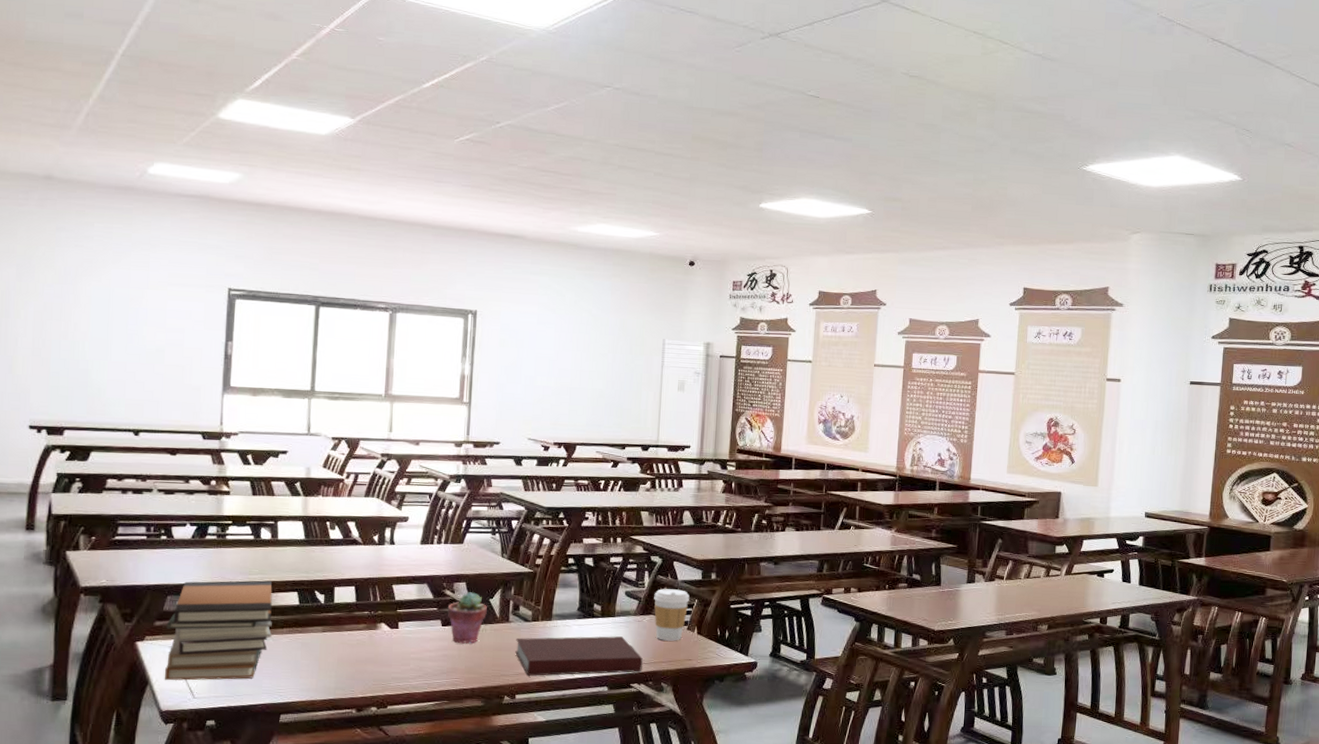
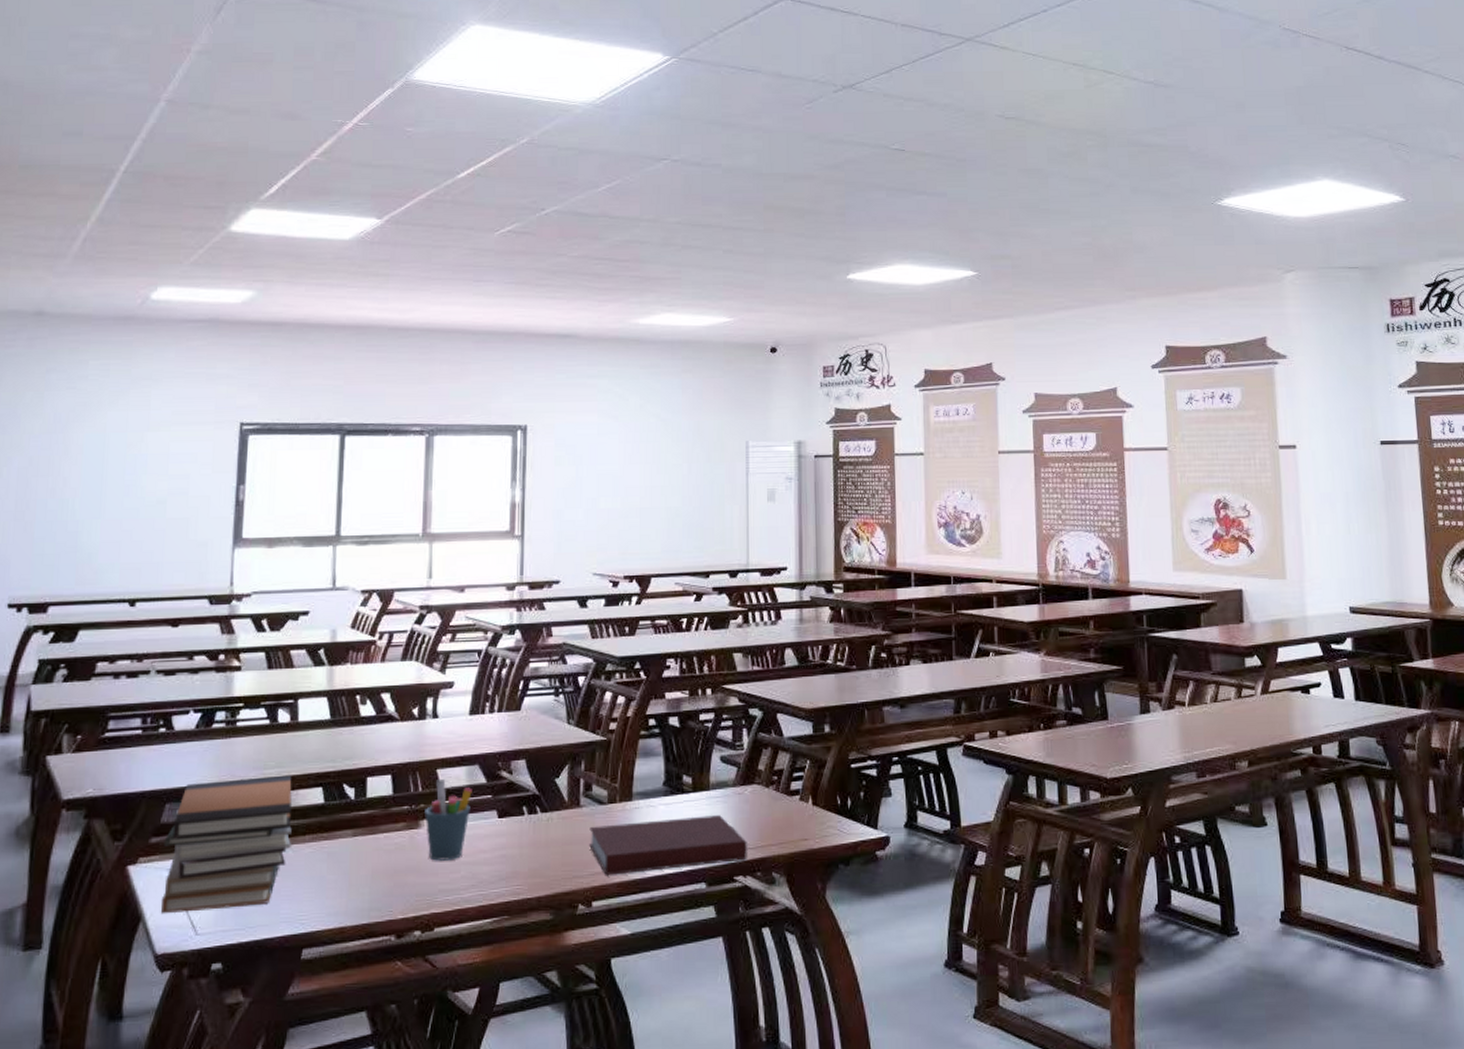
pen holder: none [382,593,421,656] -> present [424,779,472,861]
potted succulent: present [447,592,487,644] -> none [504,771,552,840]
coffee cup: present [654,589,690,641] -> none [756,749,799,817]

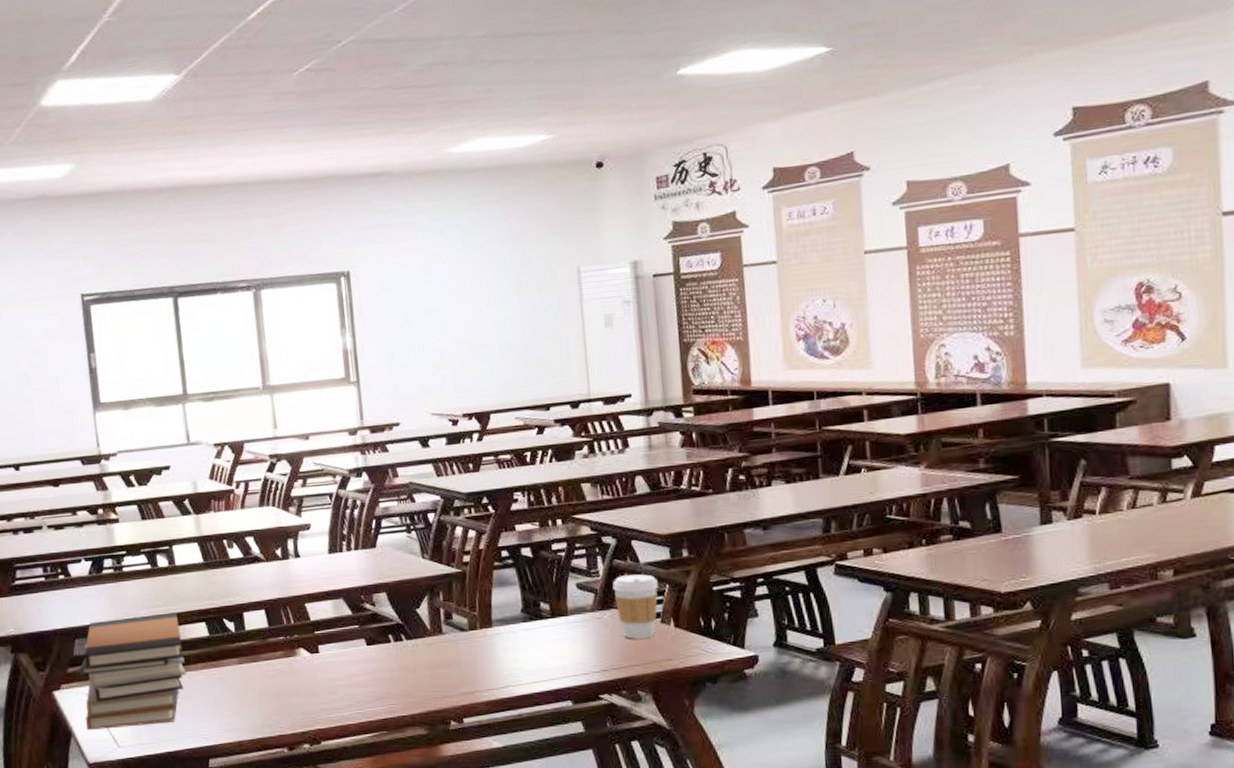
pen holder: present [424,779,472,861] -> none [299,612,341,684]
notebook: present [589,815,747,875] -> none [454,639,611,695]
coffee cup: none [756,749,799,817] -> present [612,574,658,639]

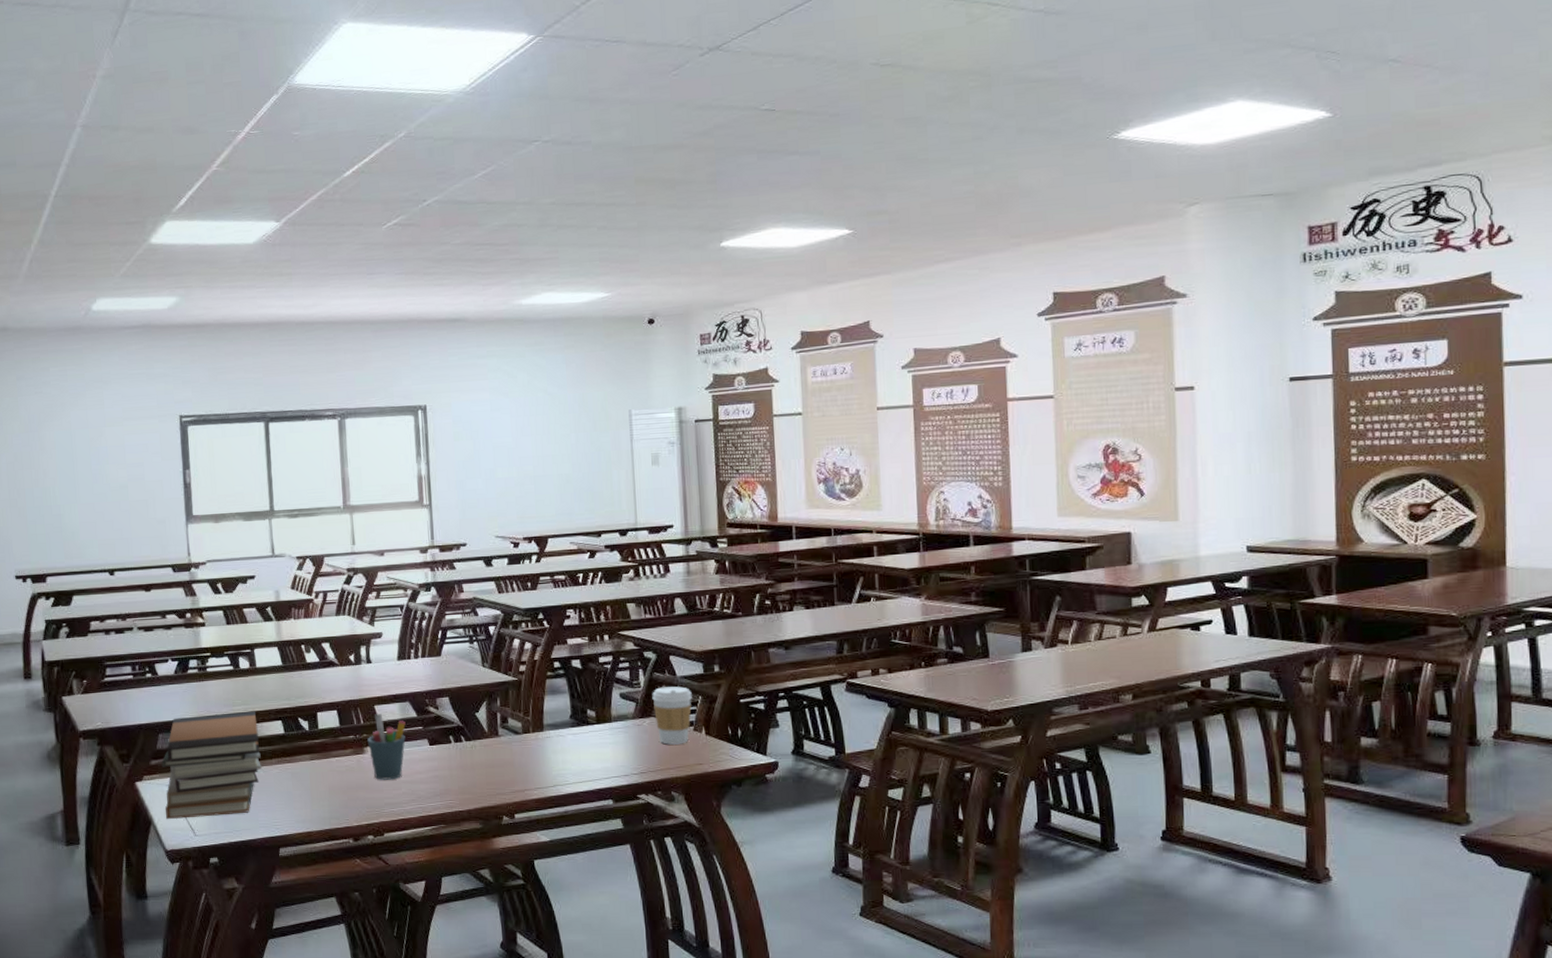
pen holder: none [299,612,341,684] -> present [367,714,406,780]

